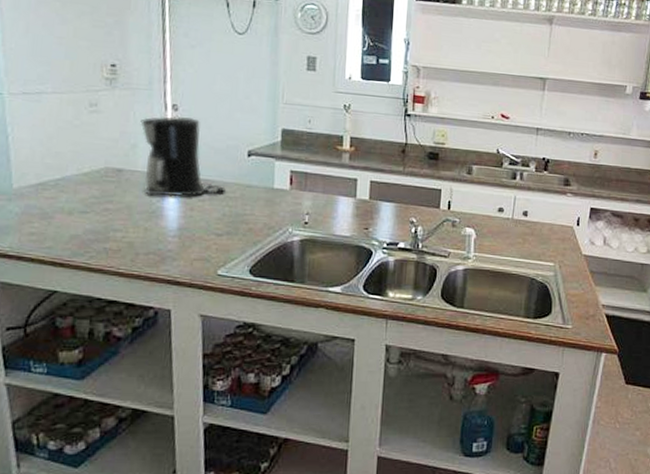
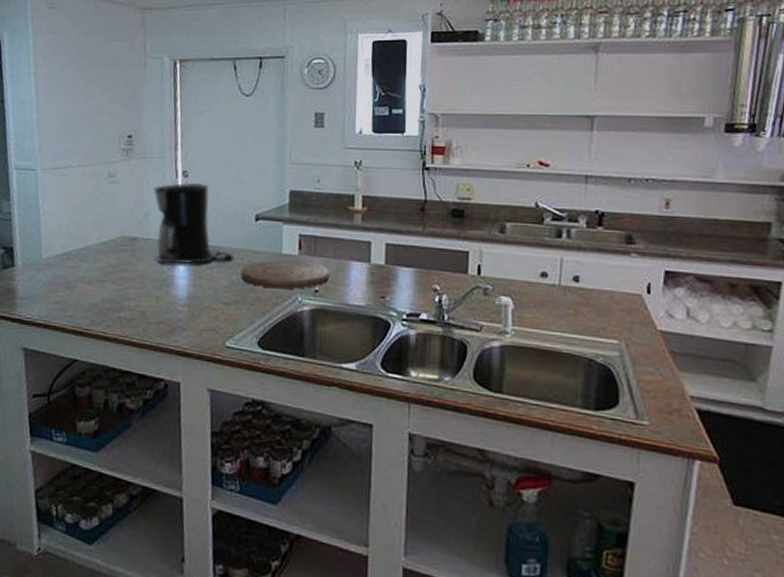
cutting board: none [233,193,319,221] -> present [241,259,329,289]

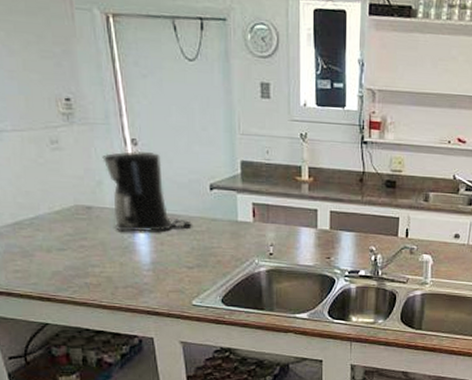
cutting board: present [241,259,329,289] -> none [200,226,282,252]

